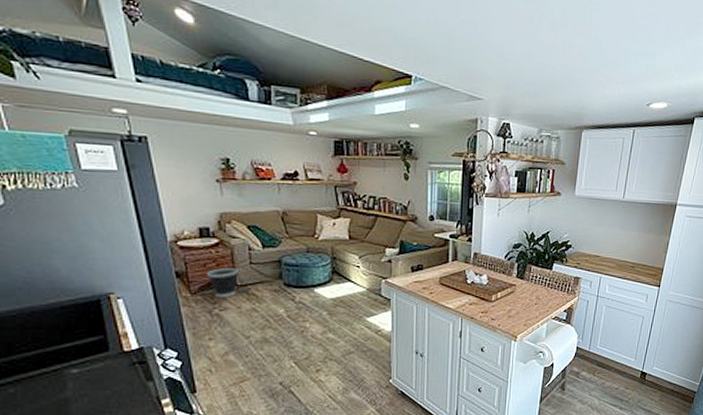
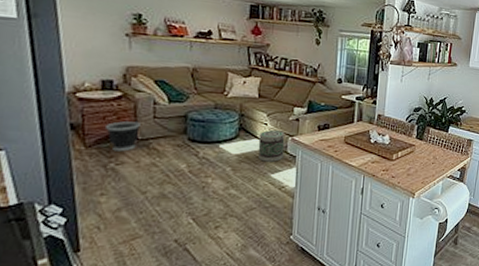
basket: none [352,273,379,305] -> present [258,130,285,162]

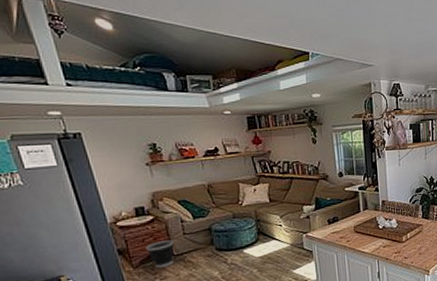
basket: present [258,130,285,162] -> none [276,229,301,260]

